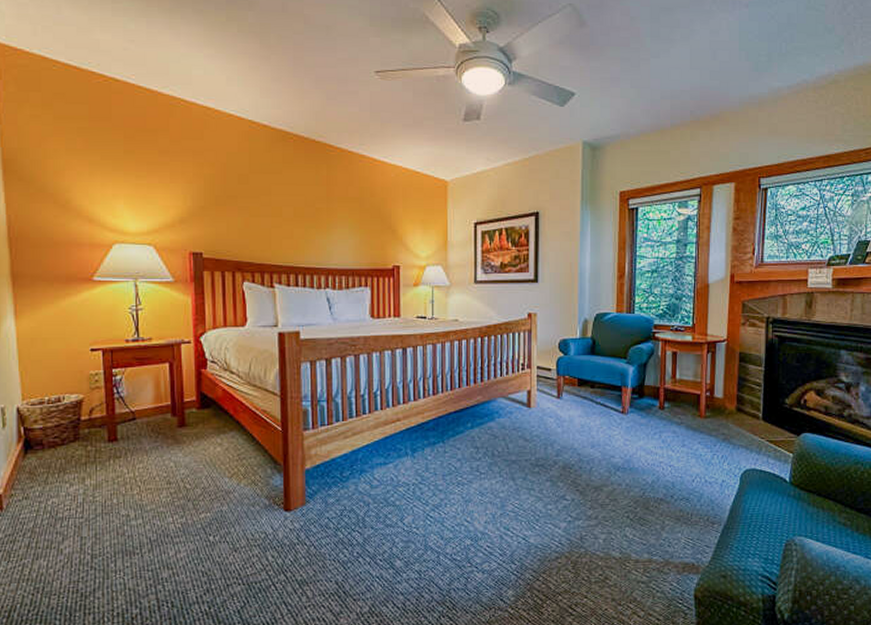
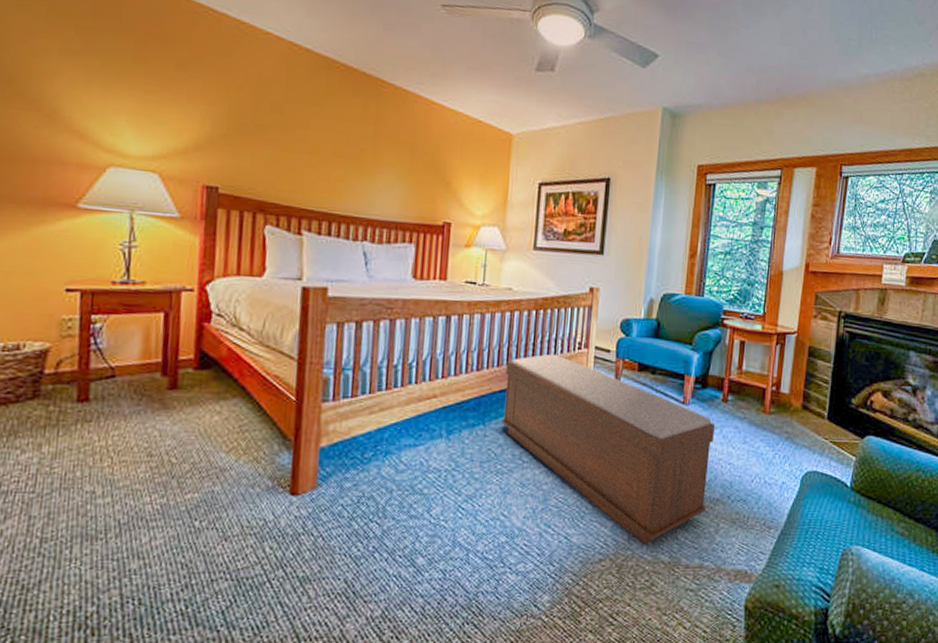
bench: none [459,375,655,543] -> present [502,354,716,545]

